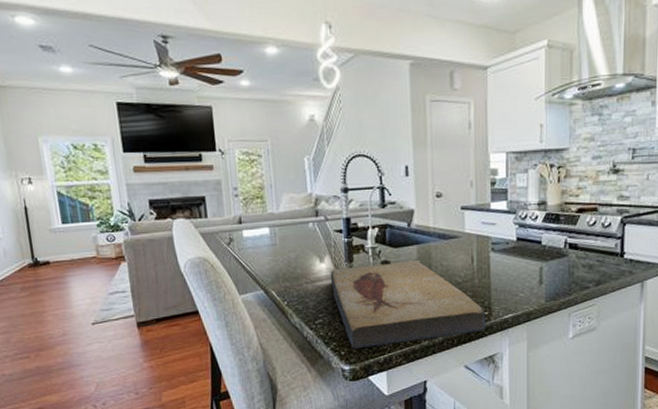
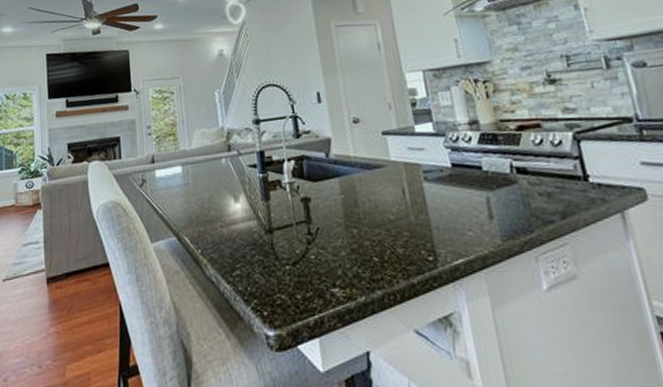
fish fossil: present [330,261,486,349] -> none [246,196,434,308]

